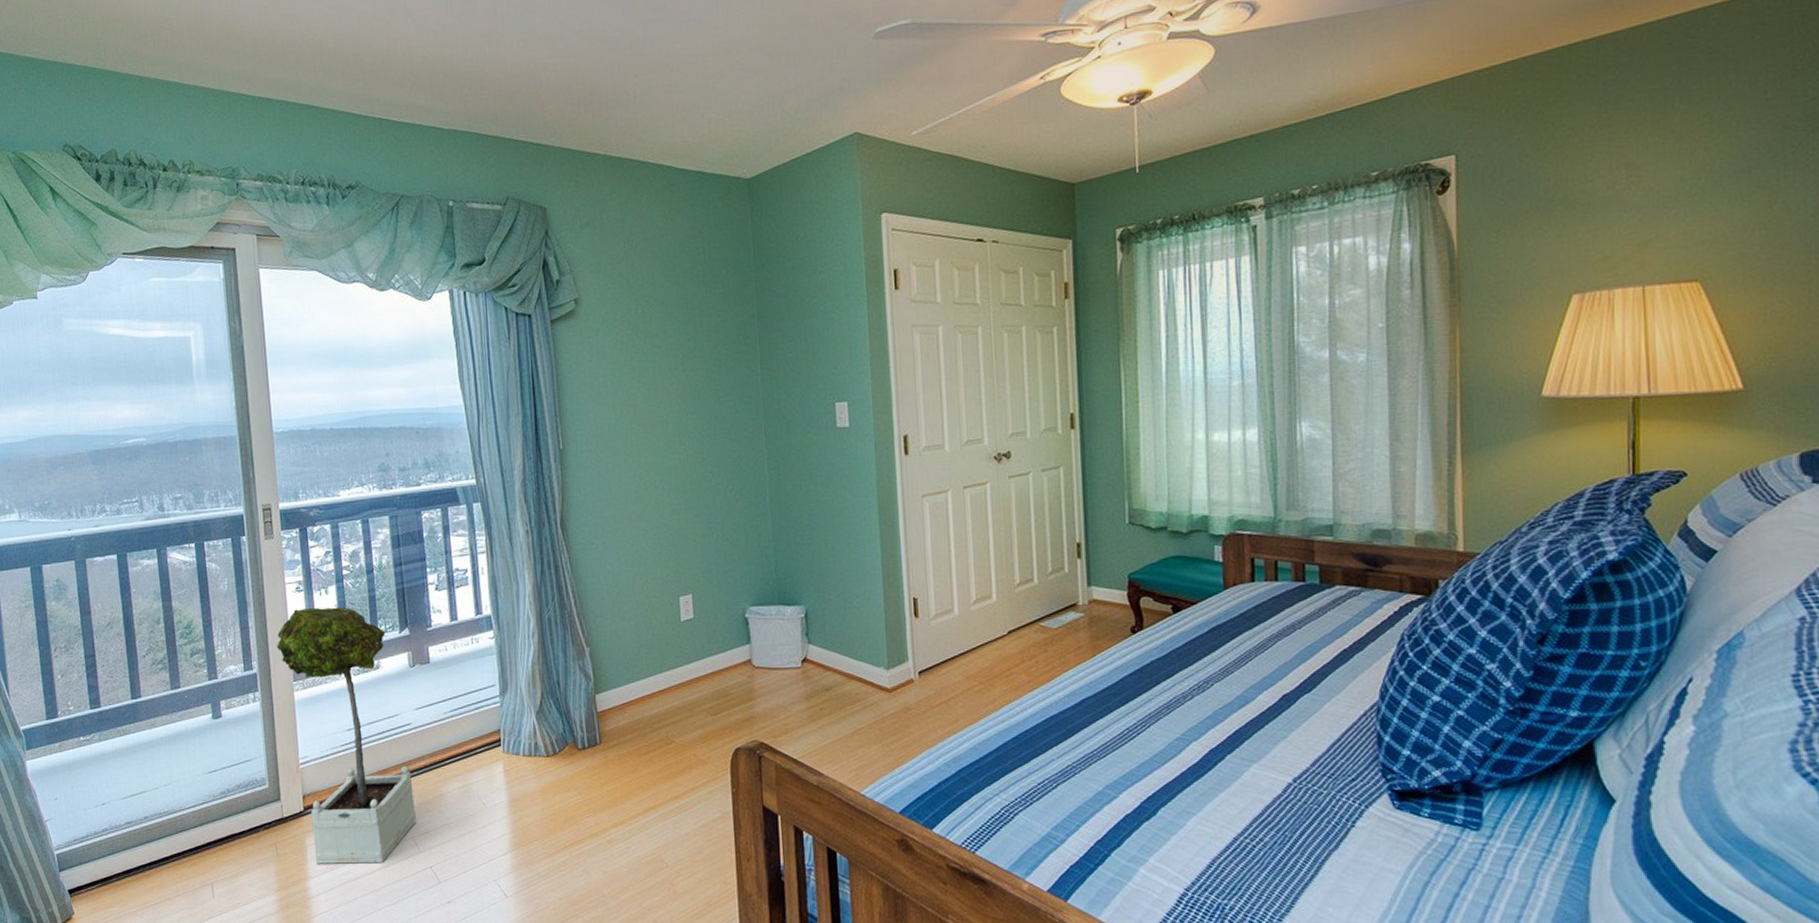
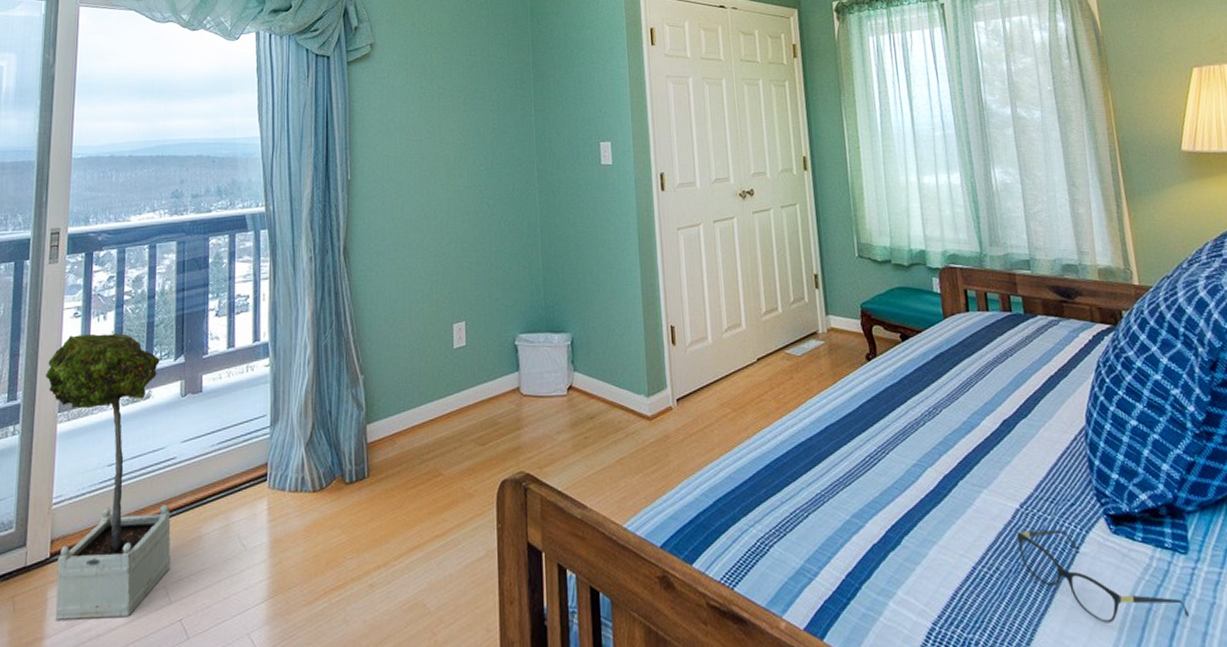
spectacles: none [1286,804,1473,894] -> present [1016,530,1190,623]

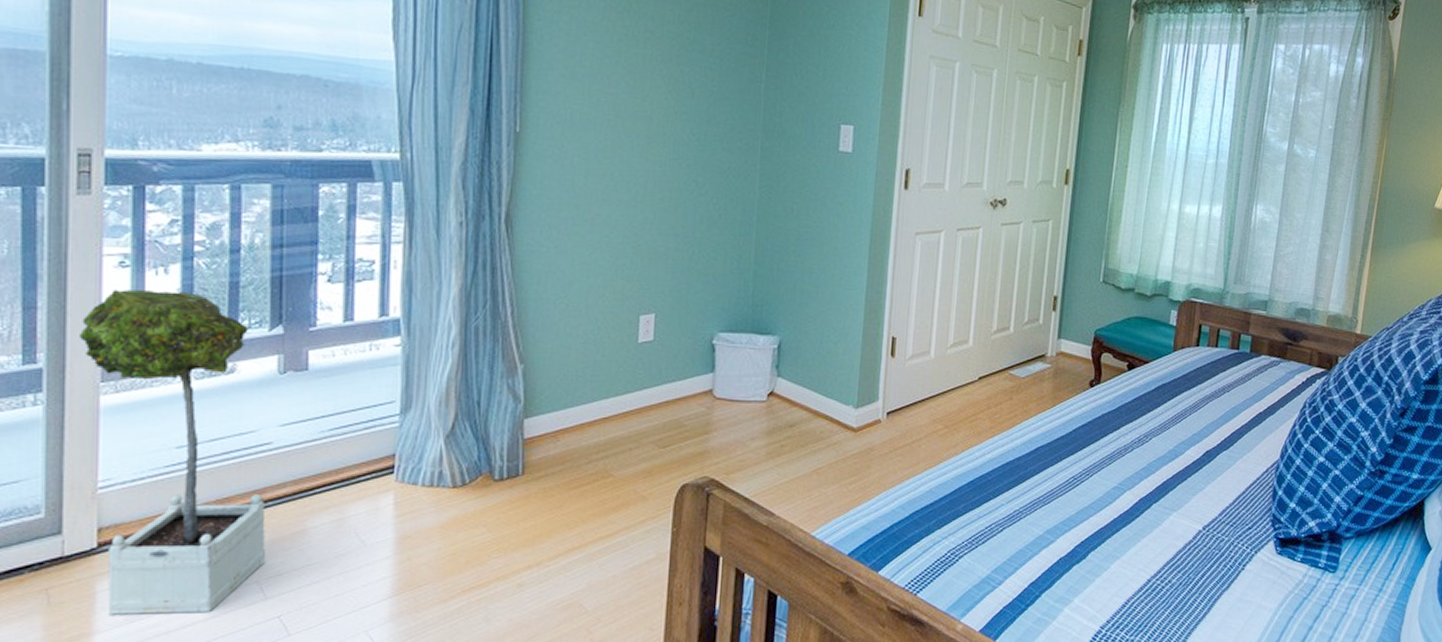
spectacles: present [1016,530,1190,623] -> none [1192,550,1323,628]

